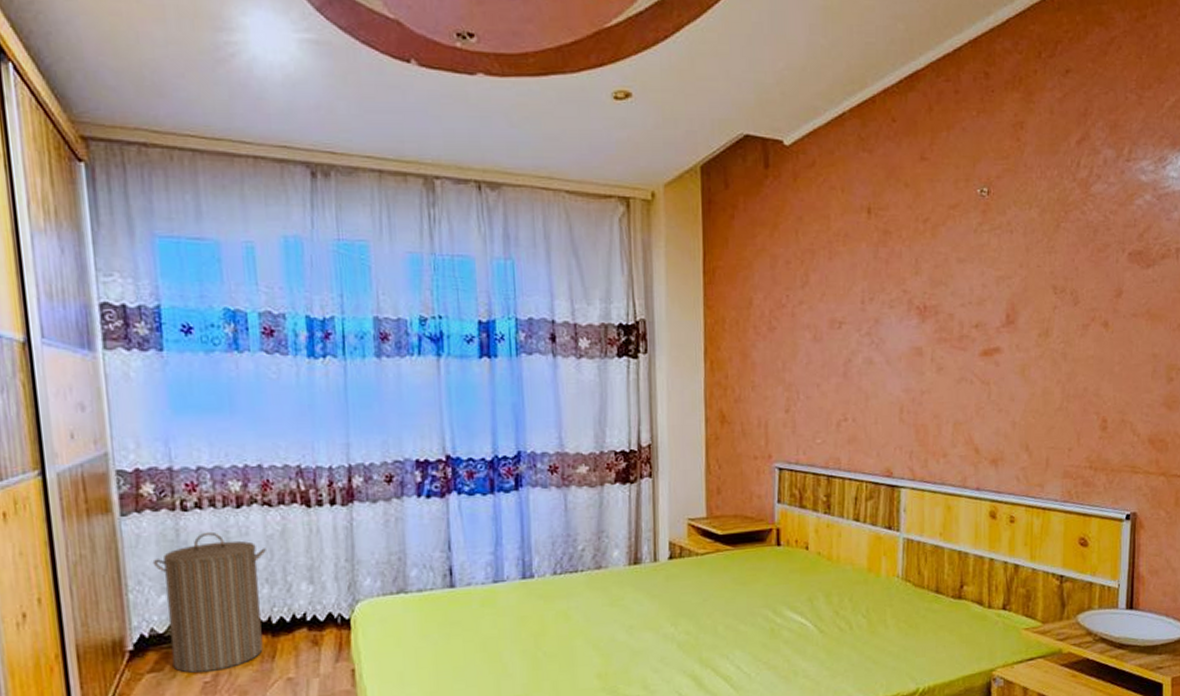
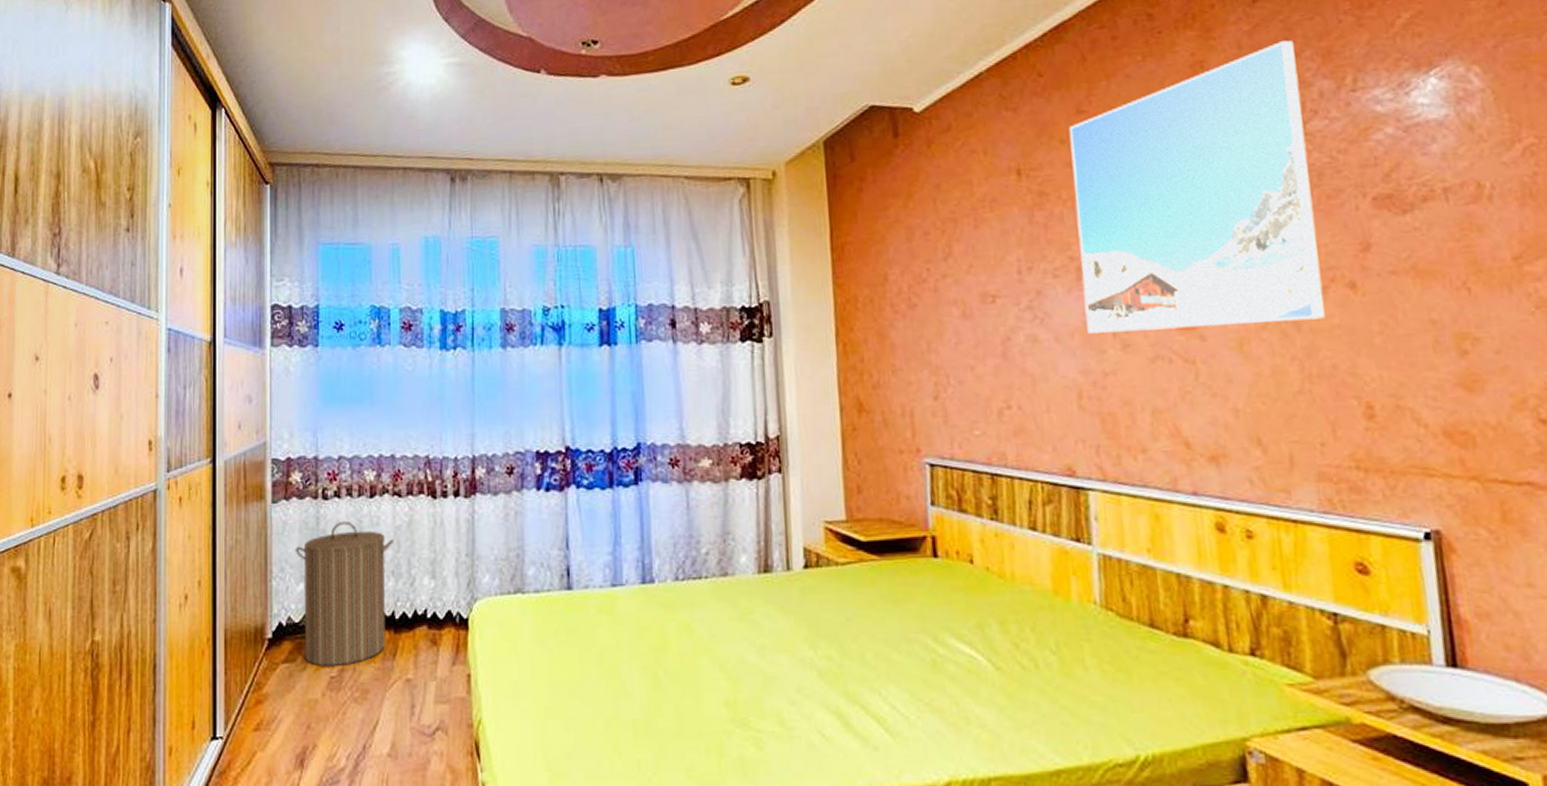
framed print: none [911,111,1091,358] -> present [1068,40,1327,334]

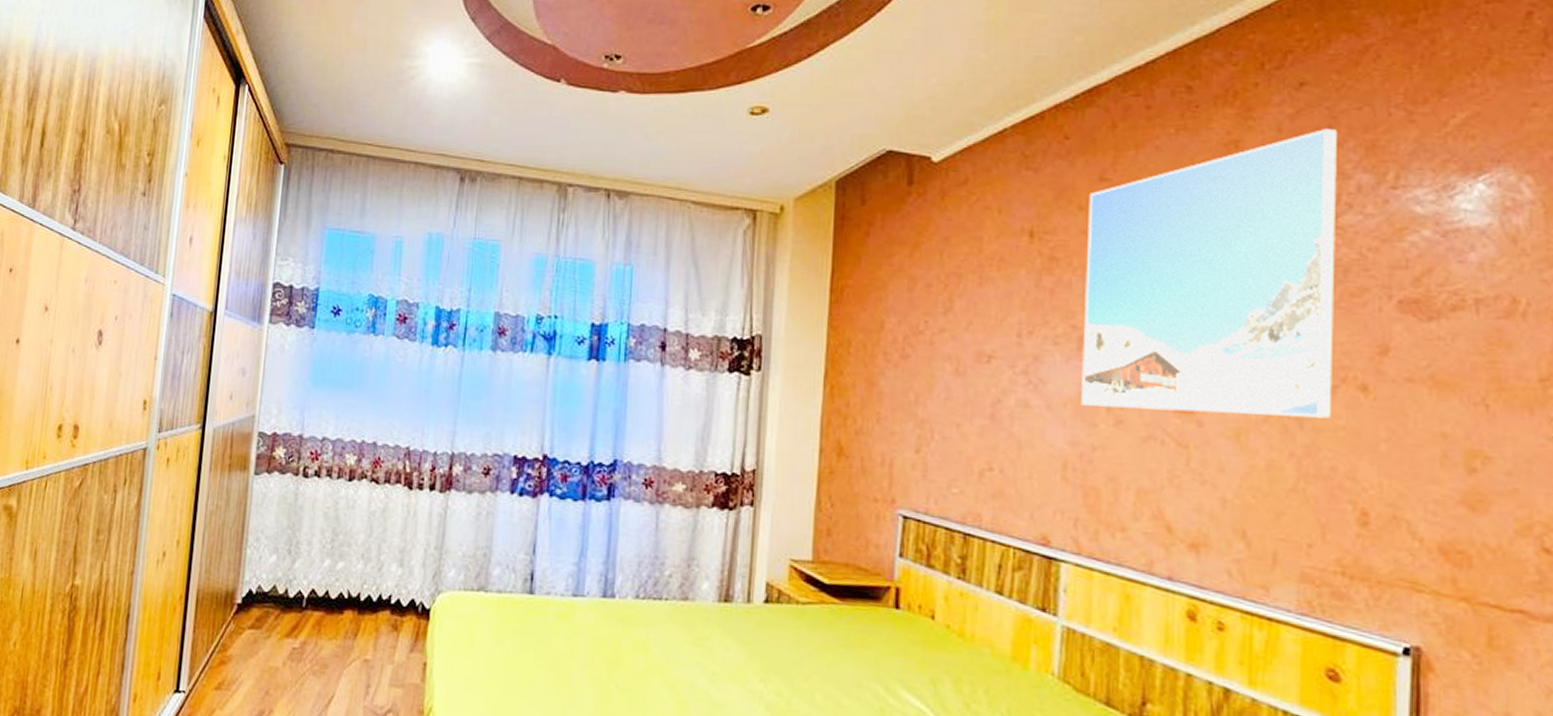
laundry hamper: present [295,521,394,667] -> none [270,500,367,639]

